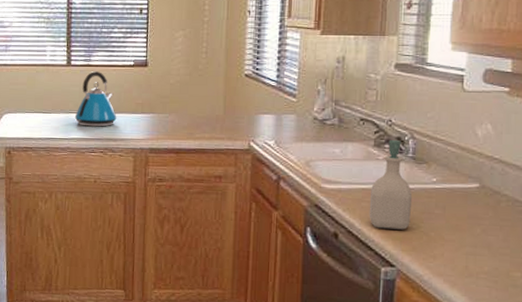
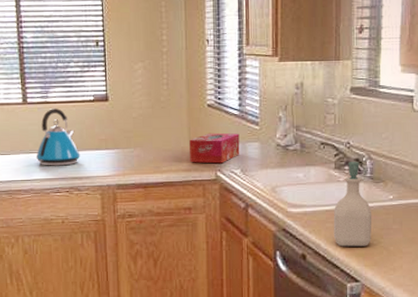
tissue box: none [224,102,276,134] -> present [189,132,240,164]

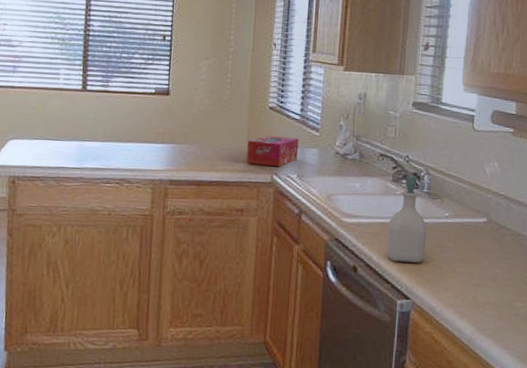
kettle: present [35,108,80,166] -> none [88,98,135,157]

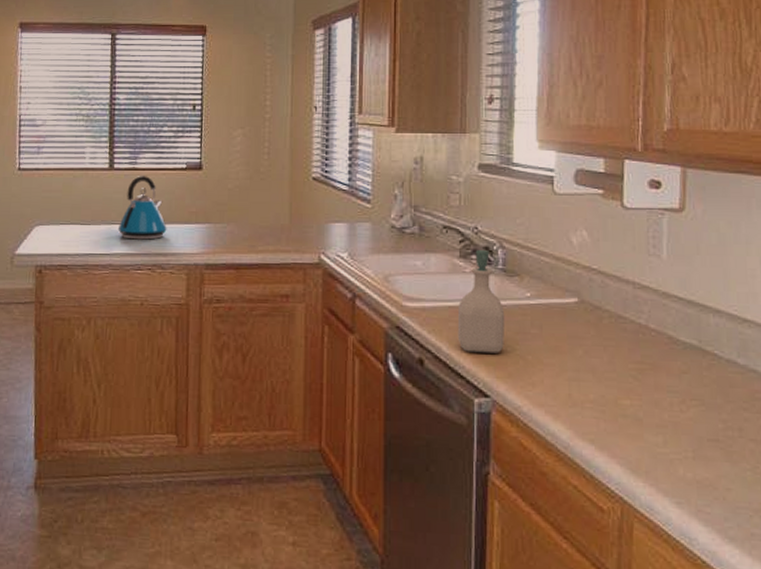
kettle: none [88,98,135,157] -> present [117,176,167,240]
tissue box: present [246,135,299,167] -> none [290,209,348,245]

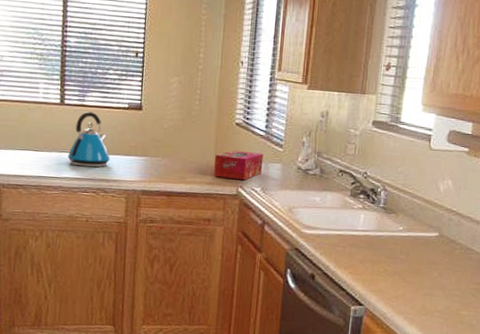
tissue box: none [290,209,348,245] -> present [214,150,264,181]
soap bottle: present [457,250,505,353] -> none [343,191,382,273]

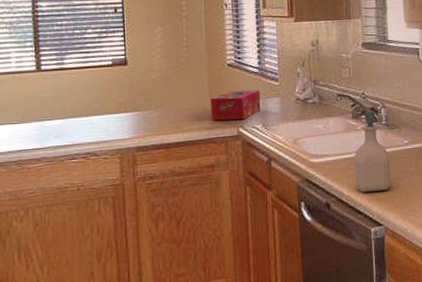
kettle: present [67,112,110,168] -> none [49,74,98,133]
soap bottle: none [343,191,382,273] -> present [354,110,391,193]

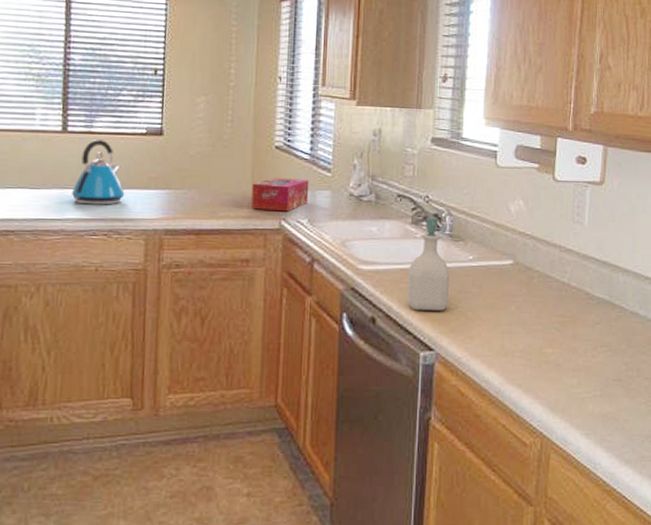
kettle: none [49,74,98,133] -> present [71,140,125,205]

